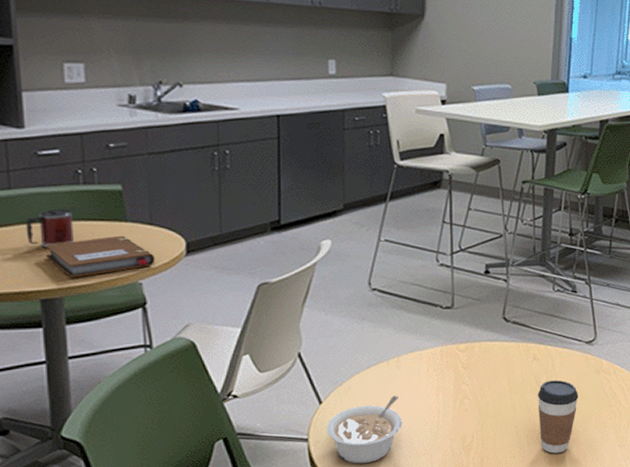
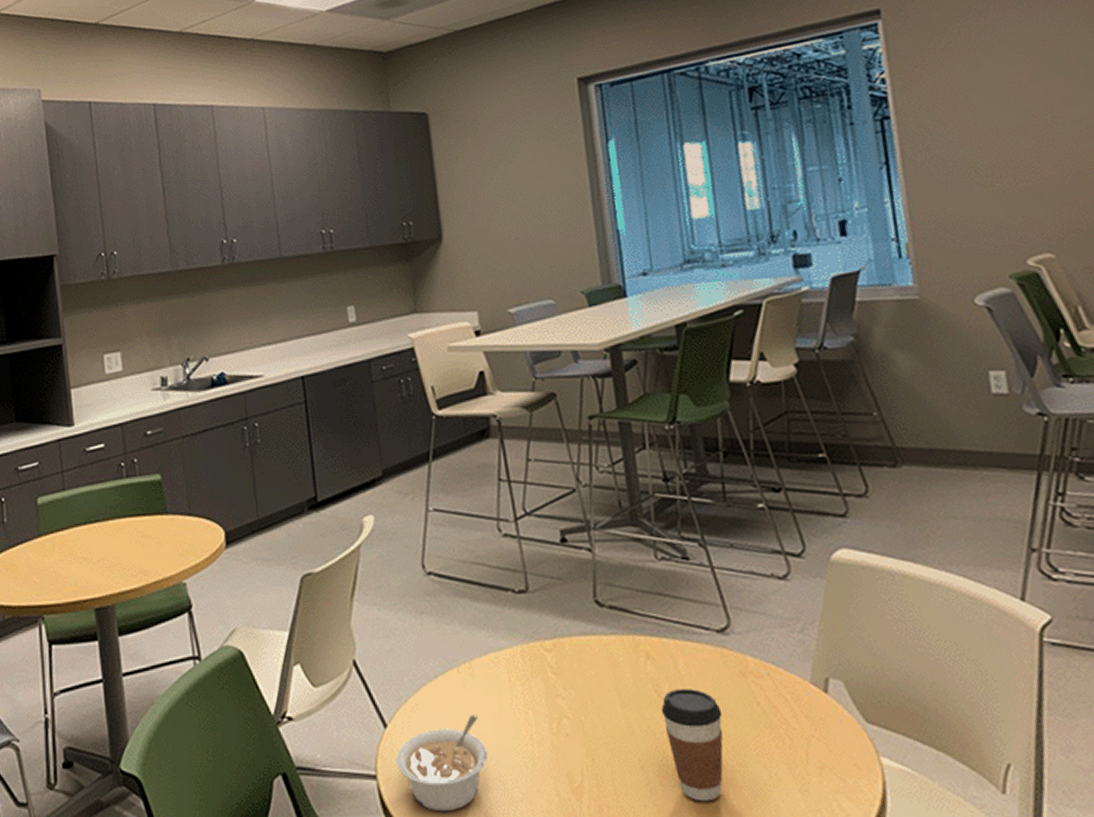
mug: present [26,209,75,248] -> none [79,505,121,551]
notebook: present [45,235,155,278] -> none [96,530,197,582]

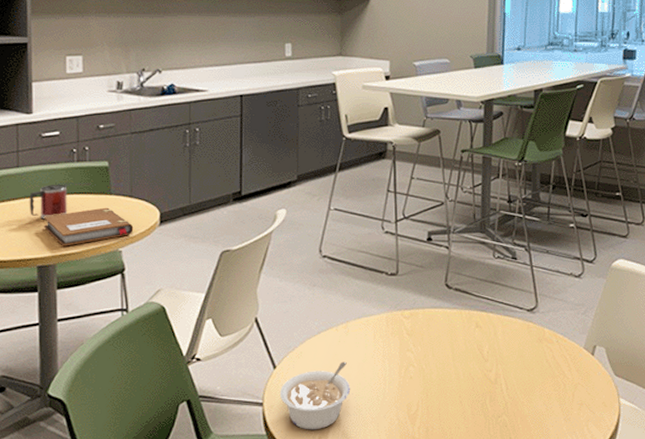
mug: none [79,505,121,551] -> present [29,184,69,220]
notebook: none [96,530,197,582] -> present [43,207,134,246]
coffee cup: present [660,689,724,802] -> none [480,349,522,426]

